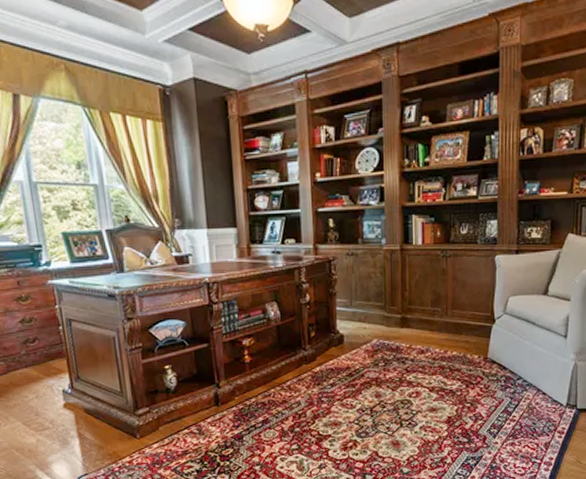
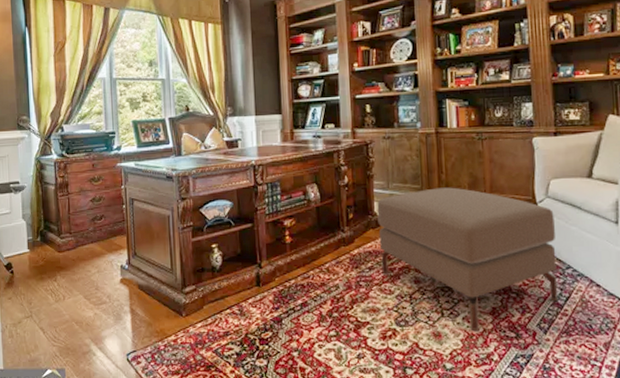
ottoman: none [339,304,511,439] -> present [377,187,559,332]

